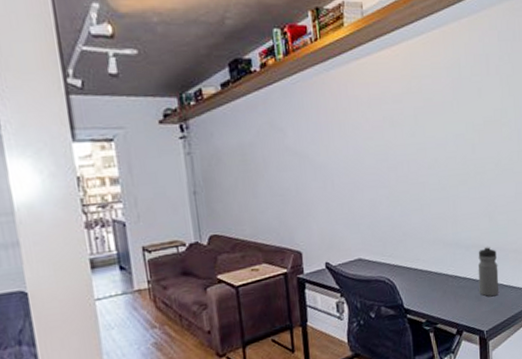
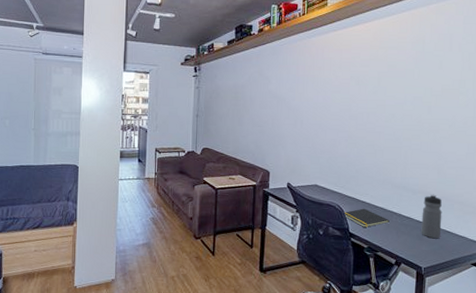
notepad: none [394,276,446,299] -> present [342,208,390,227]

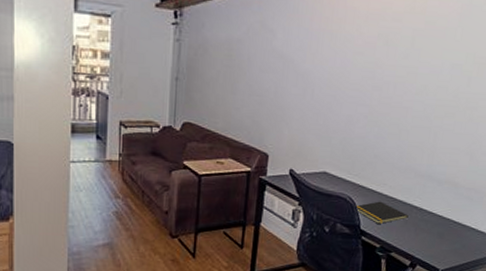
water bottle: present [421,194,442,239] -> none [442,185,471,237]

